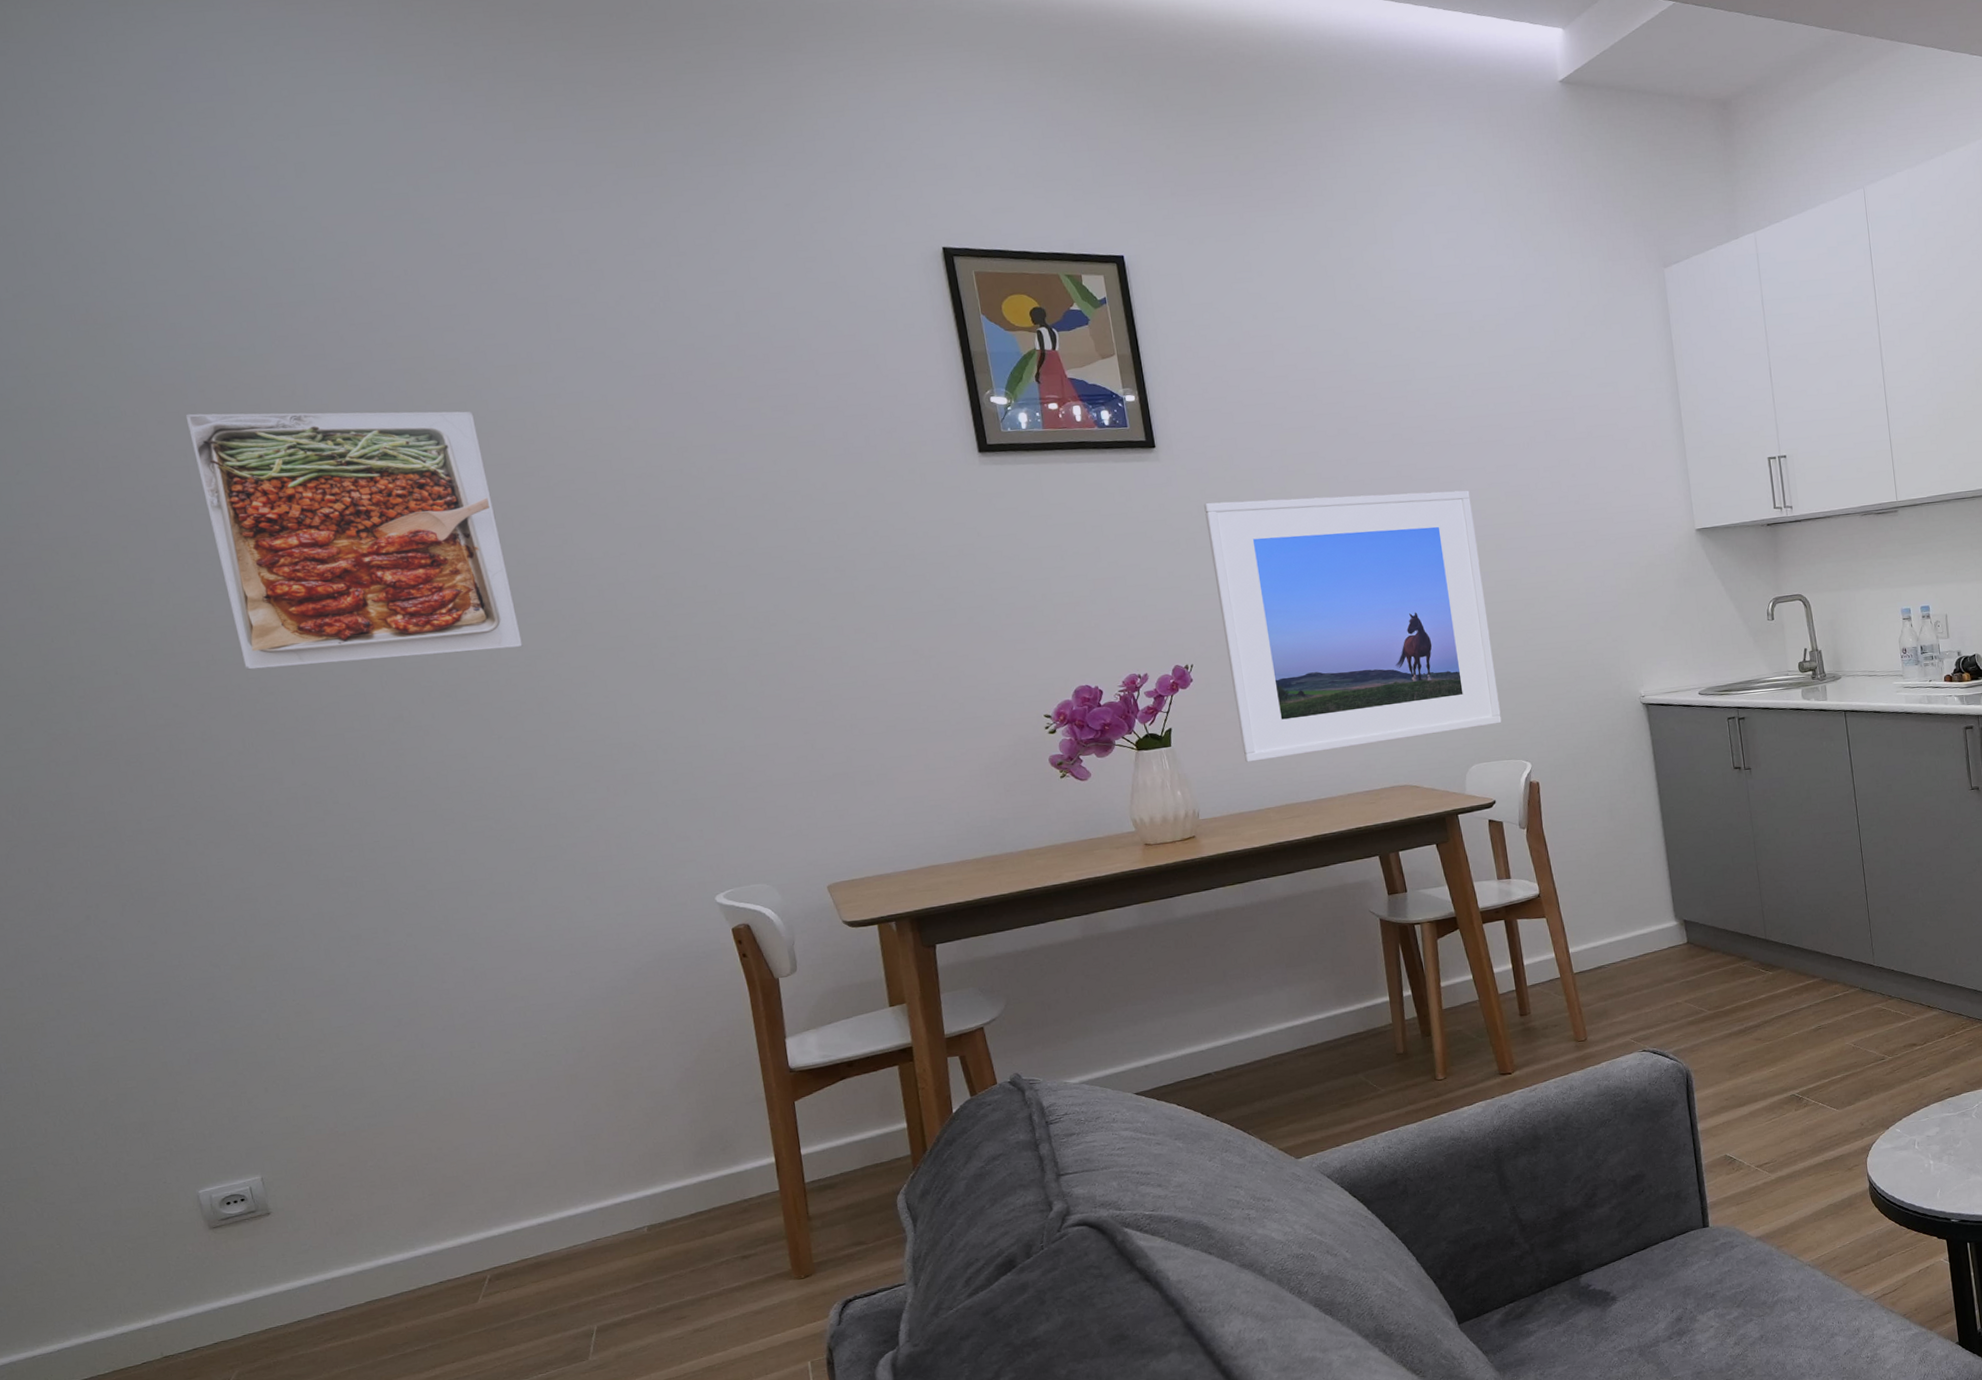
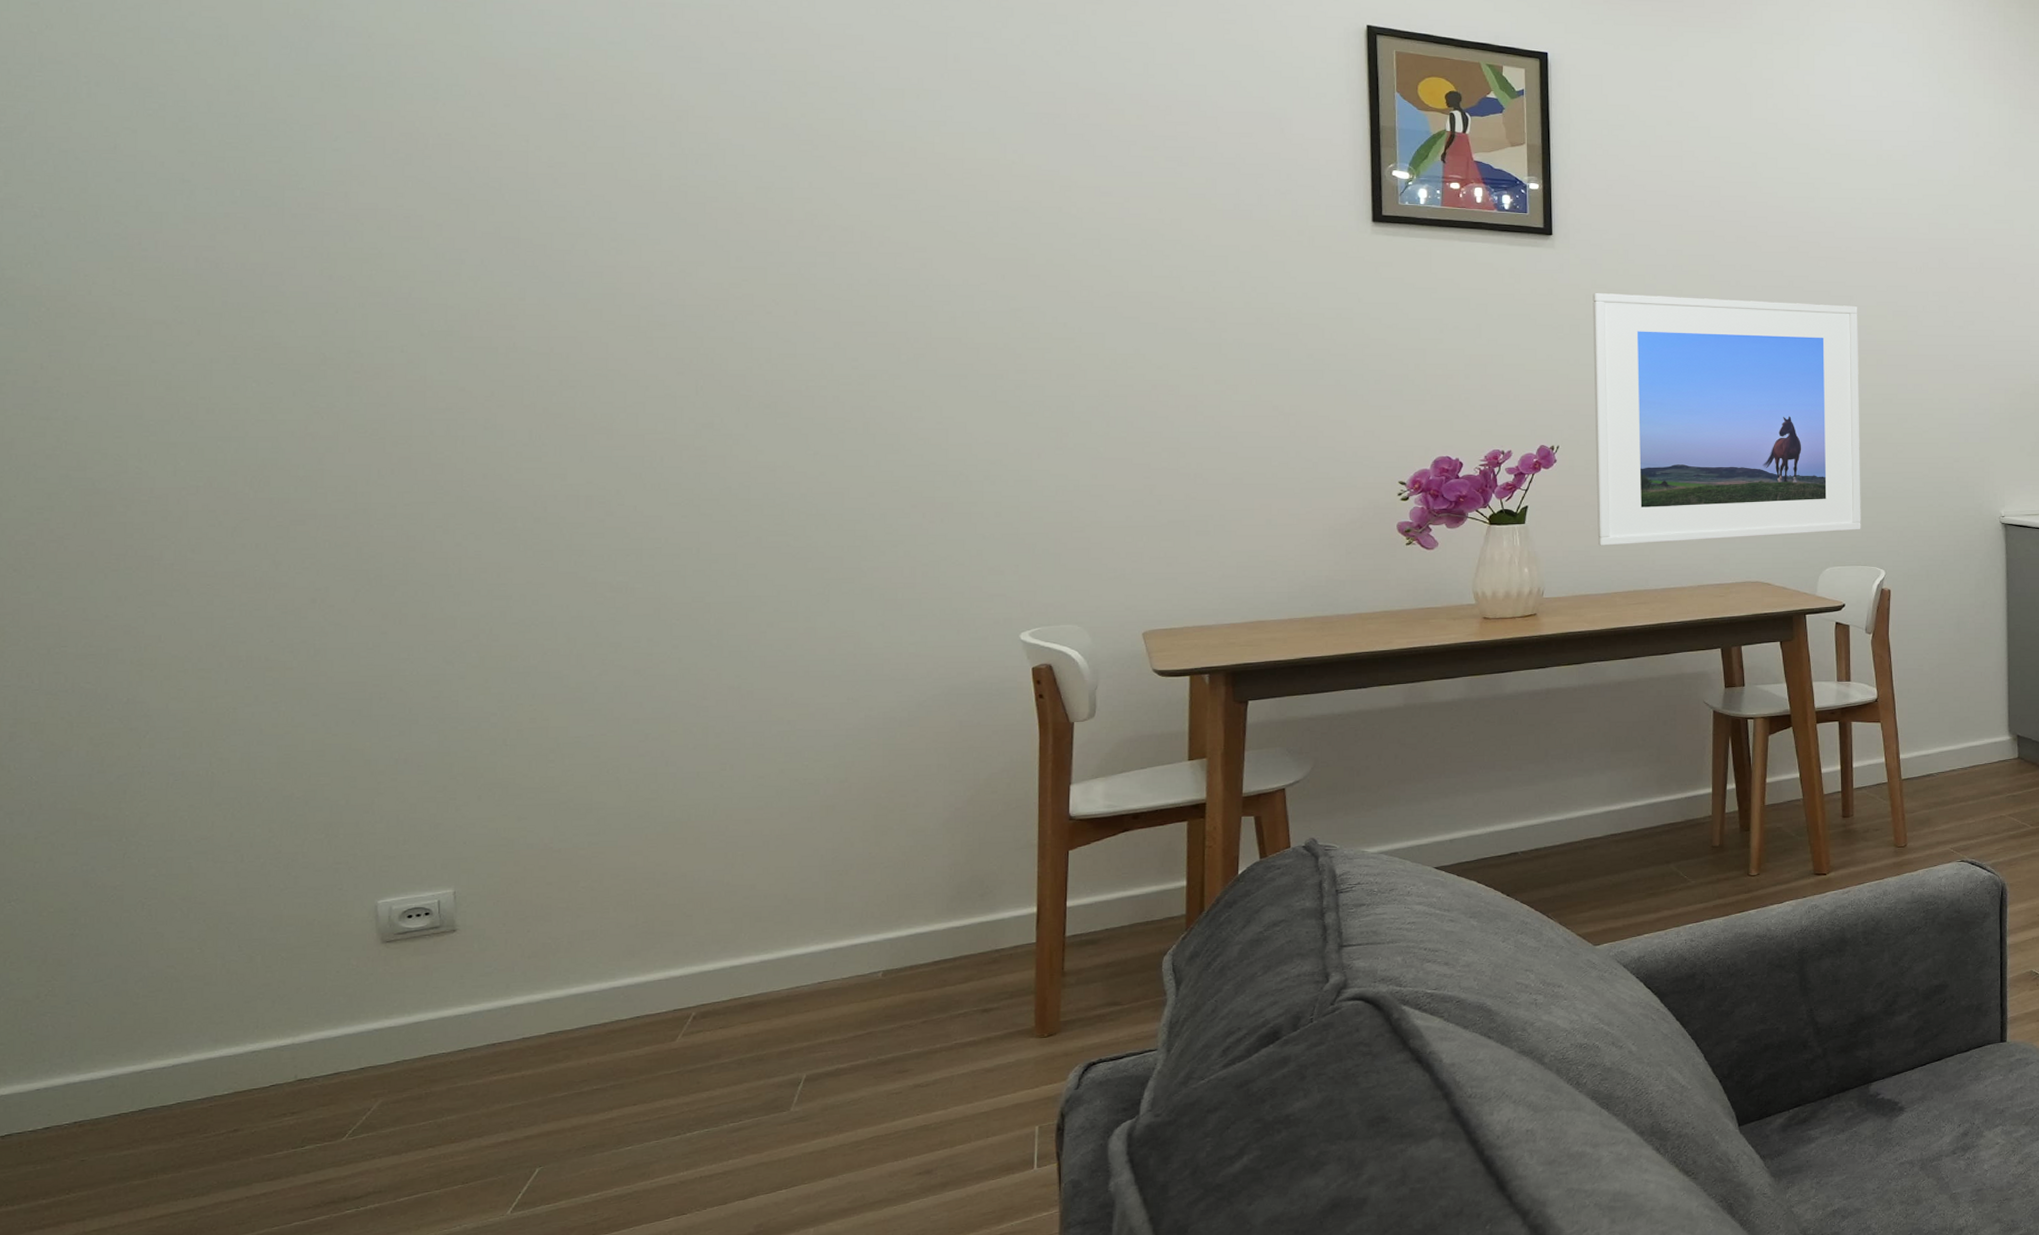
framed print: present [185,411,523,670] -> none [535,100,859,365]

